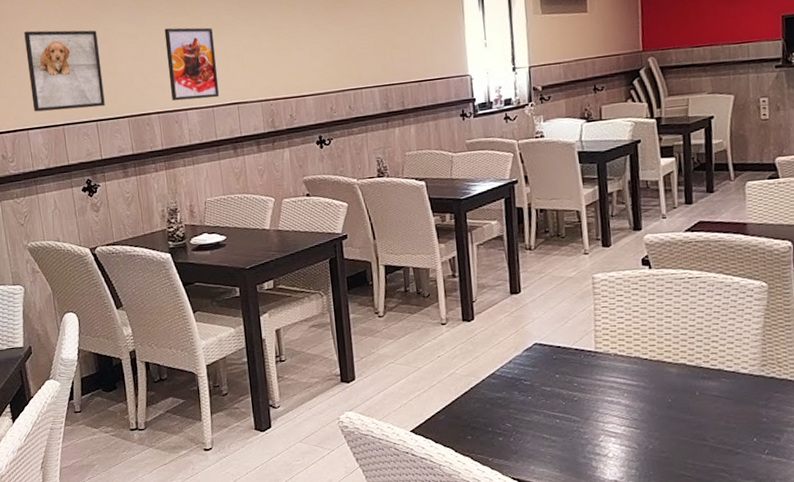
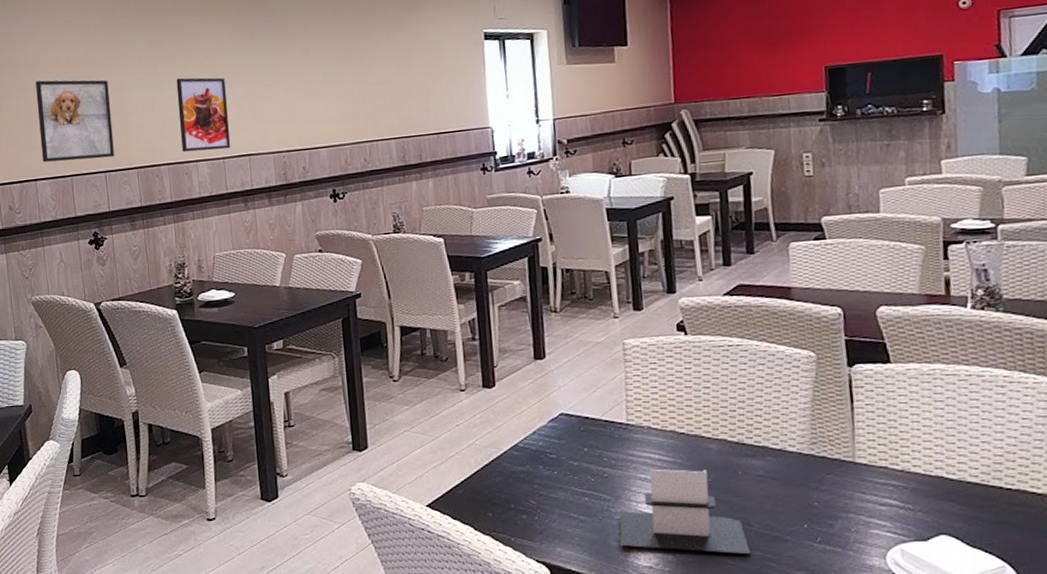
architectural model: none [587,391,706,467] -> present [619,468,752,554]

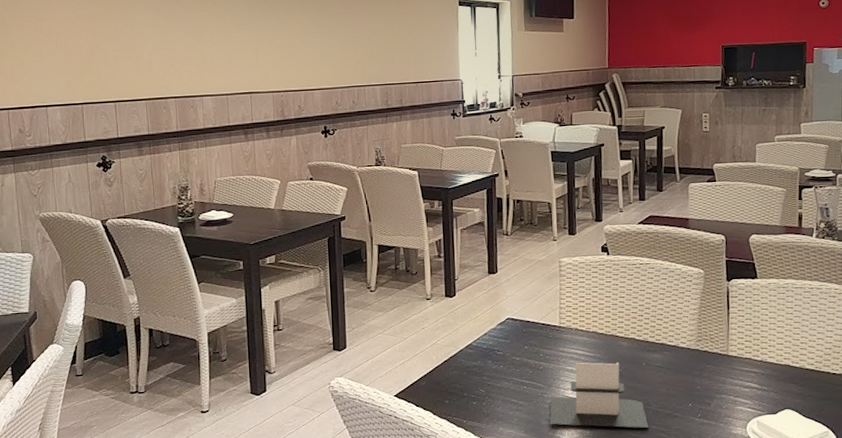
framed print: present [36,80,114,163] -> none [49,14,124,90]
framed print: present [176,77,231,153] -> none [185,20,234,88]

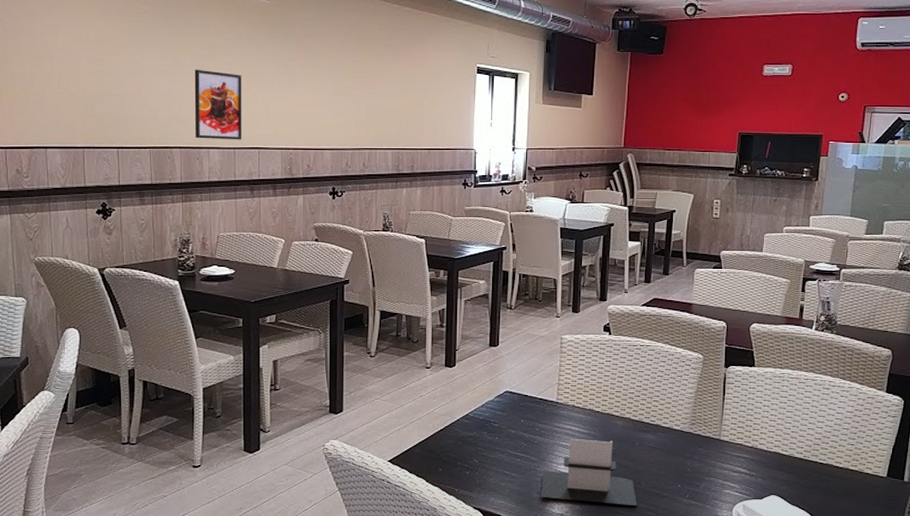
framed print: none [185,20,234,88] -> present [194,69,242,140]

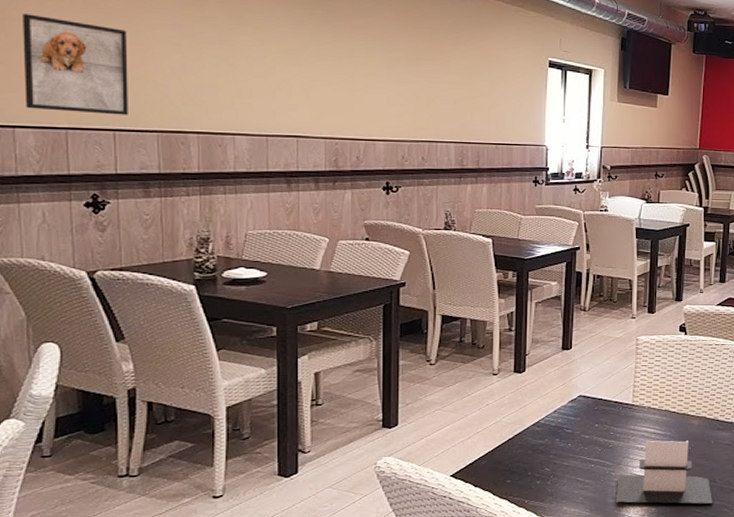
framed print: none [52,53,128,135] -> present [23,14,128,115]
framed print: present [194,69,242,140] -> none [216,44,277,127]

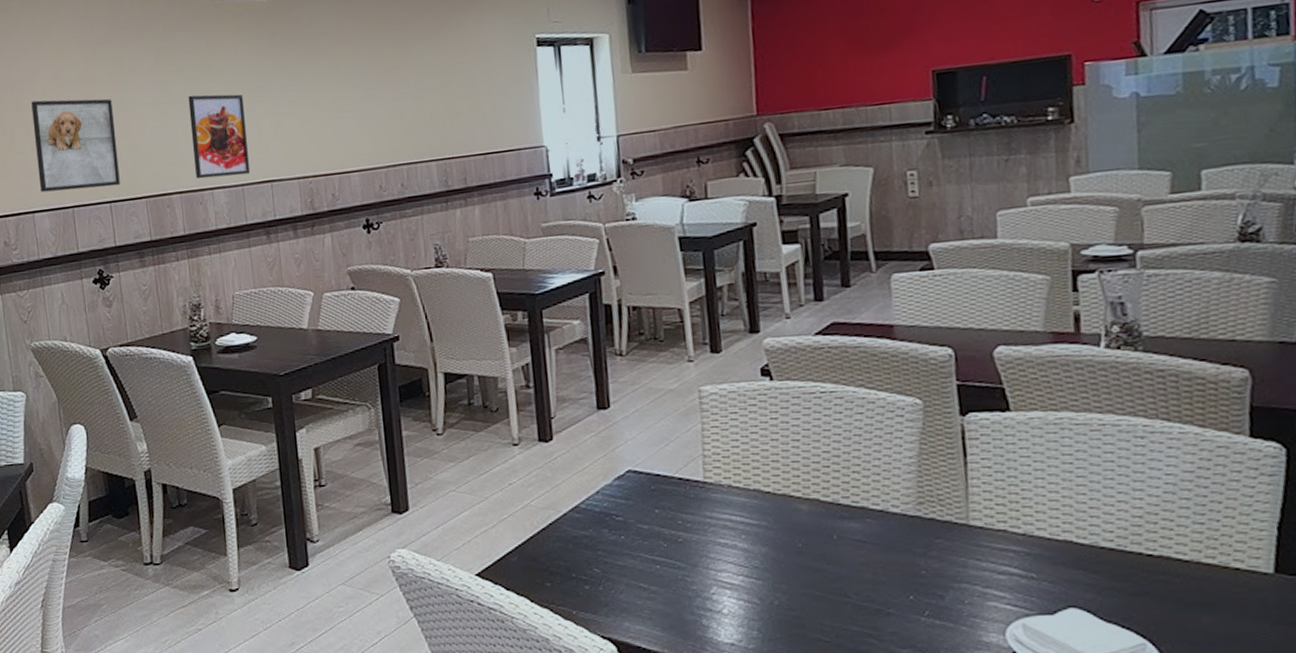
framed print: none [216,44,277,127] -> present [188,94,251,179]
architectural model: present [615,440,713,504] -> none [696,532,849,629]

